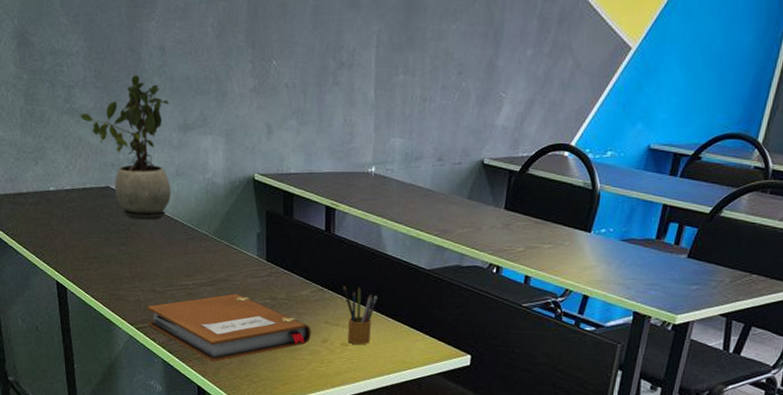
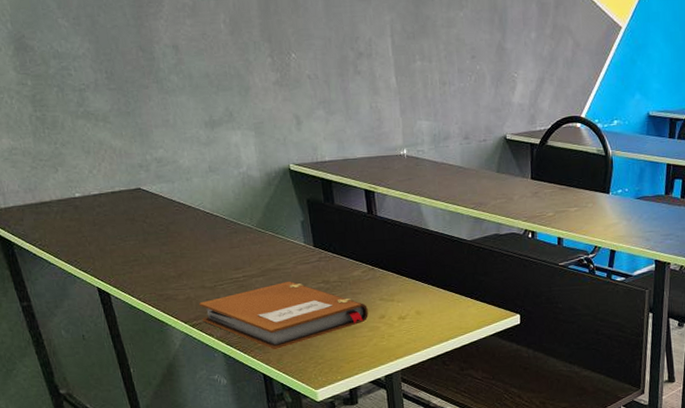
potted plant: present [81,75,171,221] -> none [97,74,207,219]
pencil box: present [343,286,377,345] -> none [392,262,427,317]

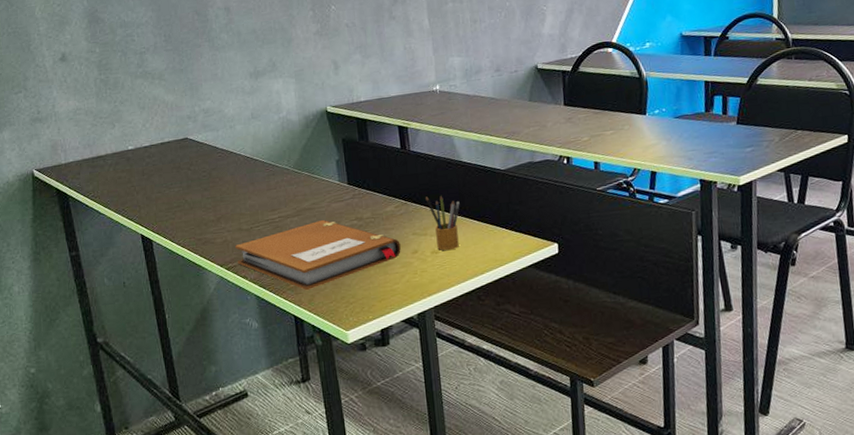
pencil box: none [392,262,427,317] -> present [425,195,460,251]

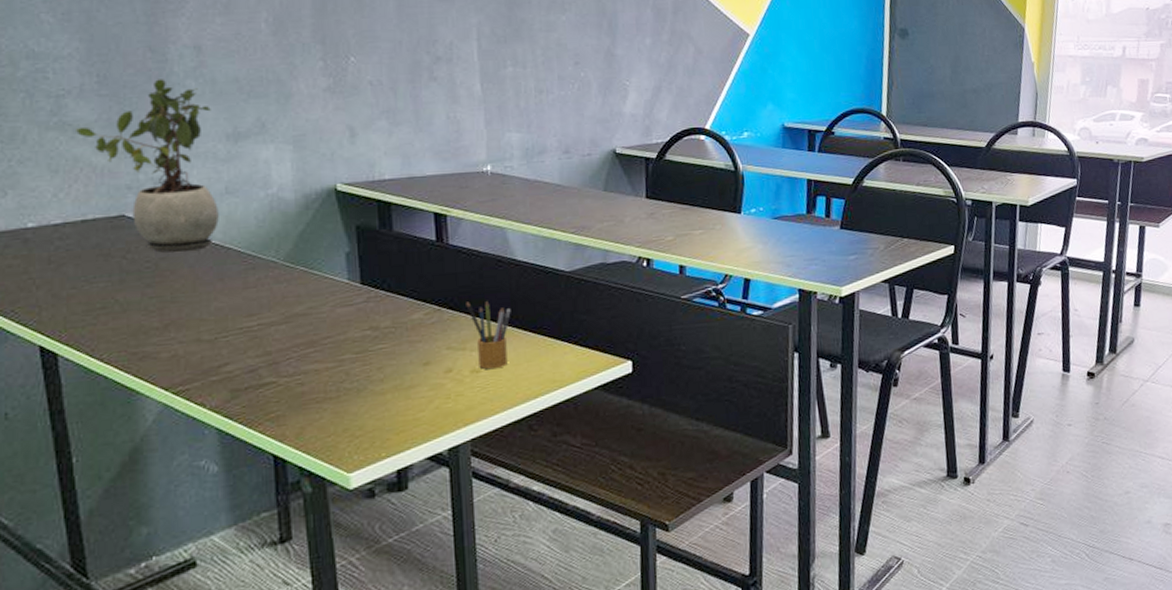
potted plant: none [154,34,249,165] -> present [76,79,219,253]
notebook: present [235,219,401,291] -> none [190,328,430,422]

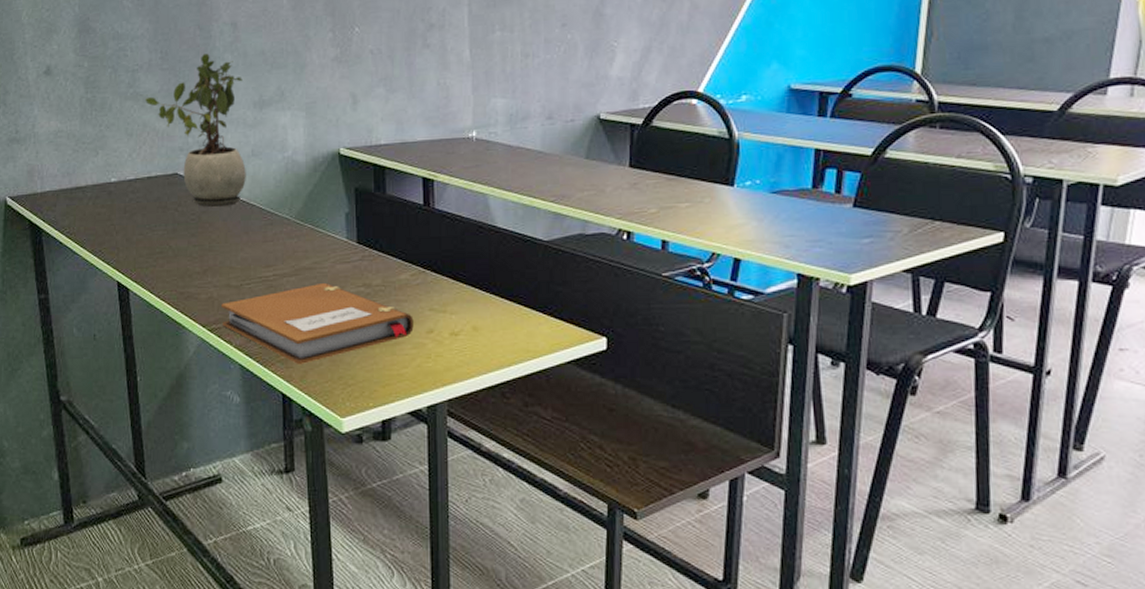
notebook: none [190,328,430,422] -> present [221,282,414,365]
pencil box: present [466,300,511,370] -> none [448,265,489,334]

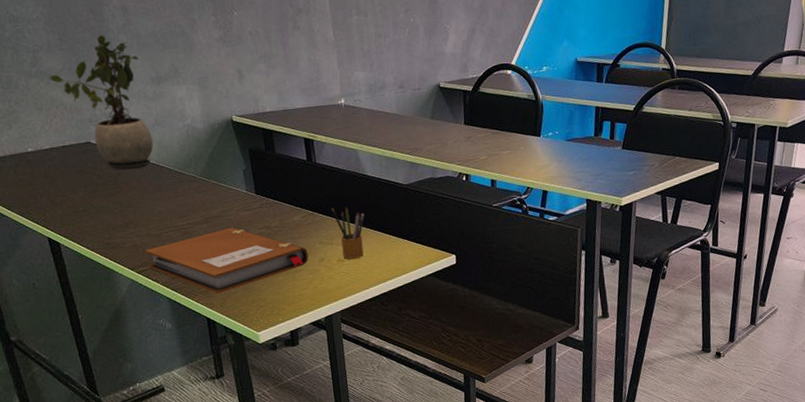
pencil box: none [448,265,489,334] -> present [331,207,365,260]

